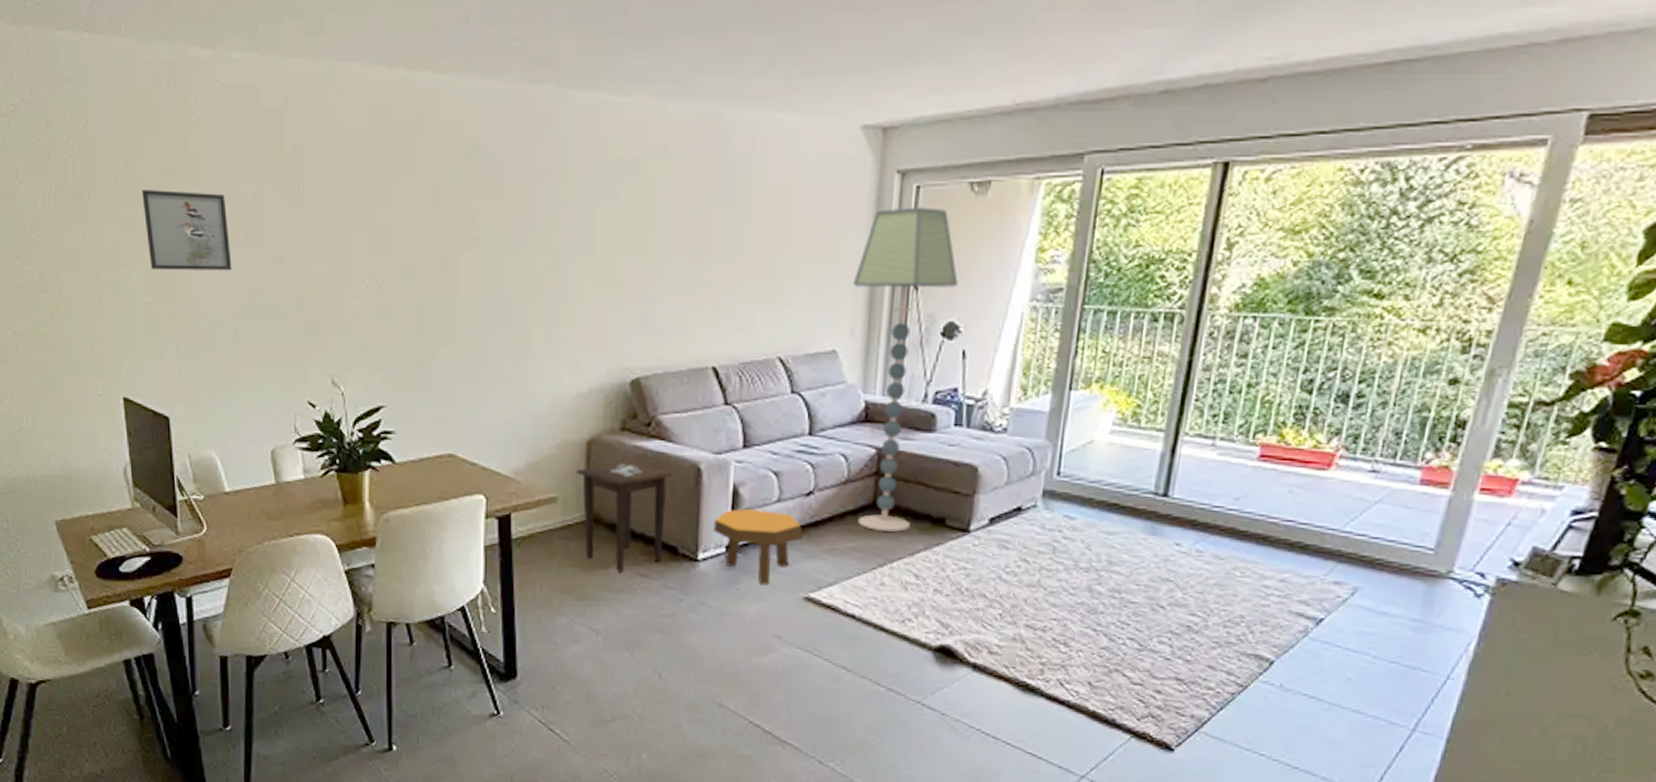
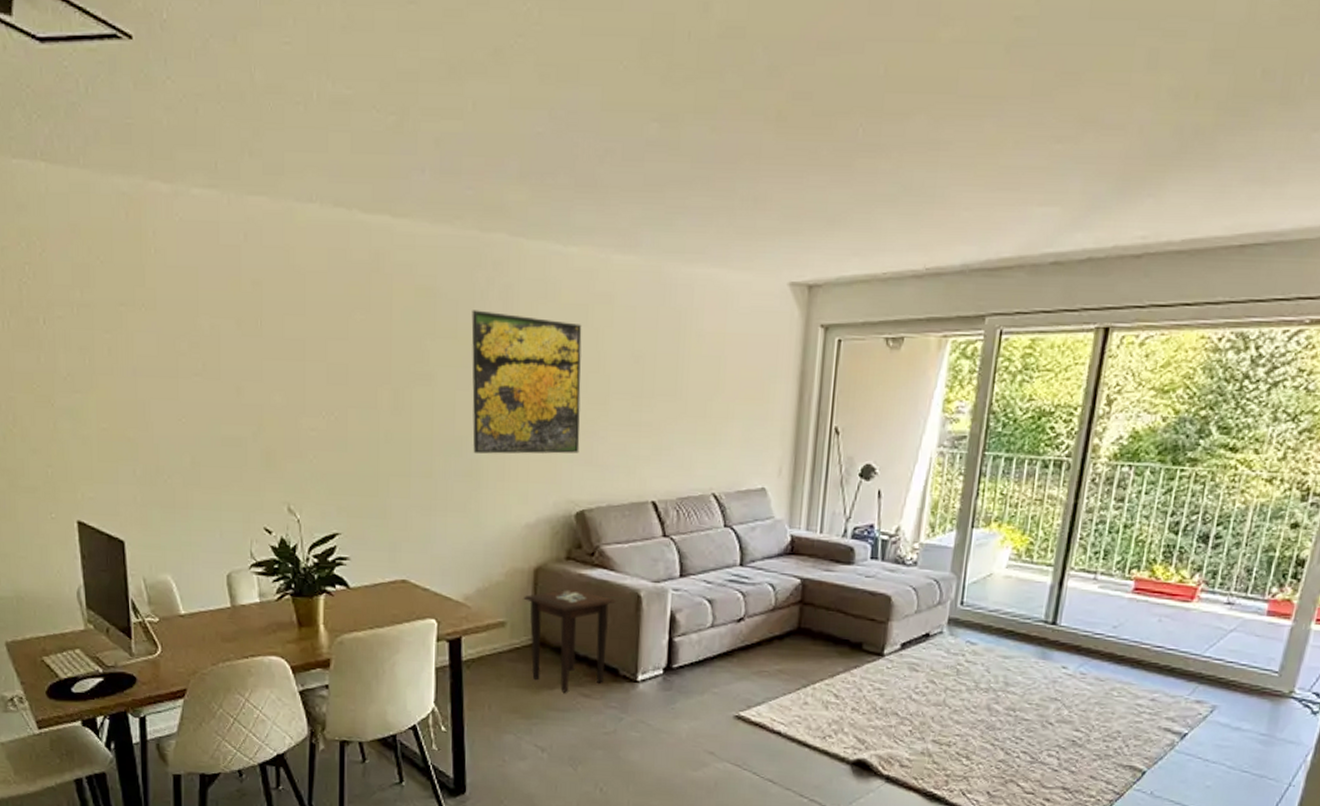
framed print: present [142,190,232,271] -> none [99,318,189,400]
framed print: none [519,167,636,320] -> present [471,310,582,454]
footstool: present [713,508,804,585] -> none [652,633,735,704]
floor lamp: present [852,207,958,532] -> none [780,358,875,656]

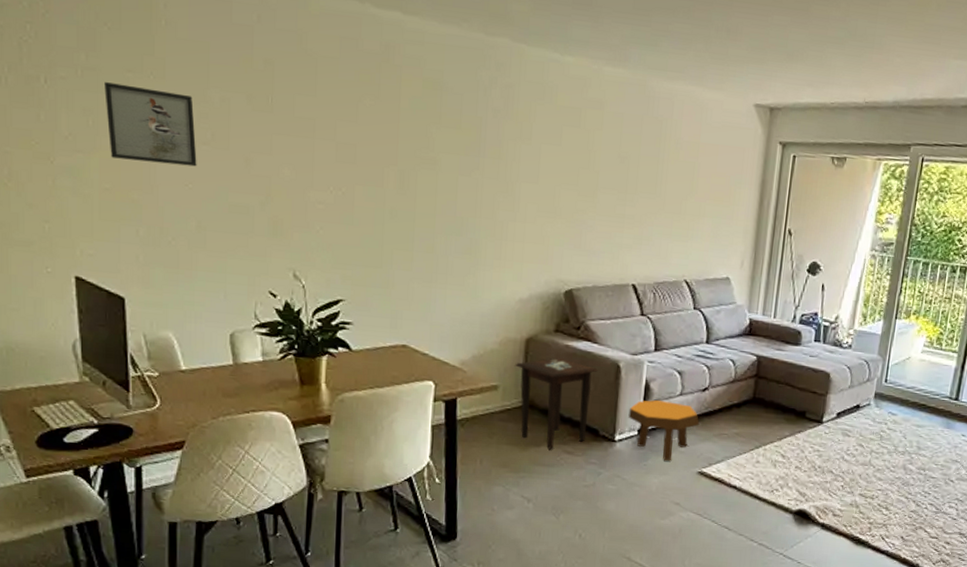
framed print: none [99,318,189,400] -> present [104,82,197,167]
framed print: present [471,310,582,454] -> none [473,104,576,239]
footstool: none [652,633,735,704] -> present [628,399,700,461]

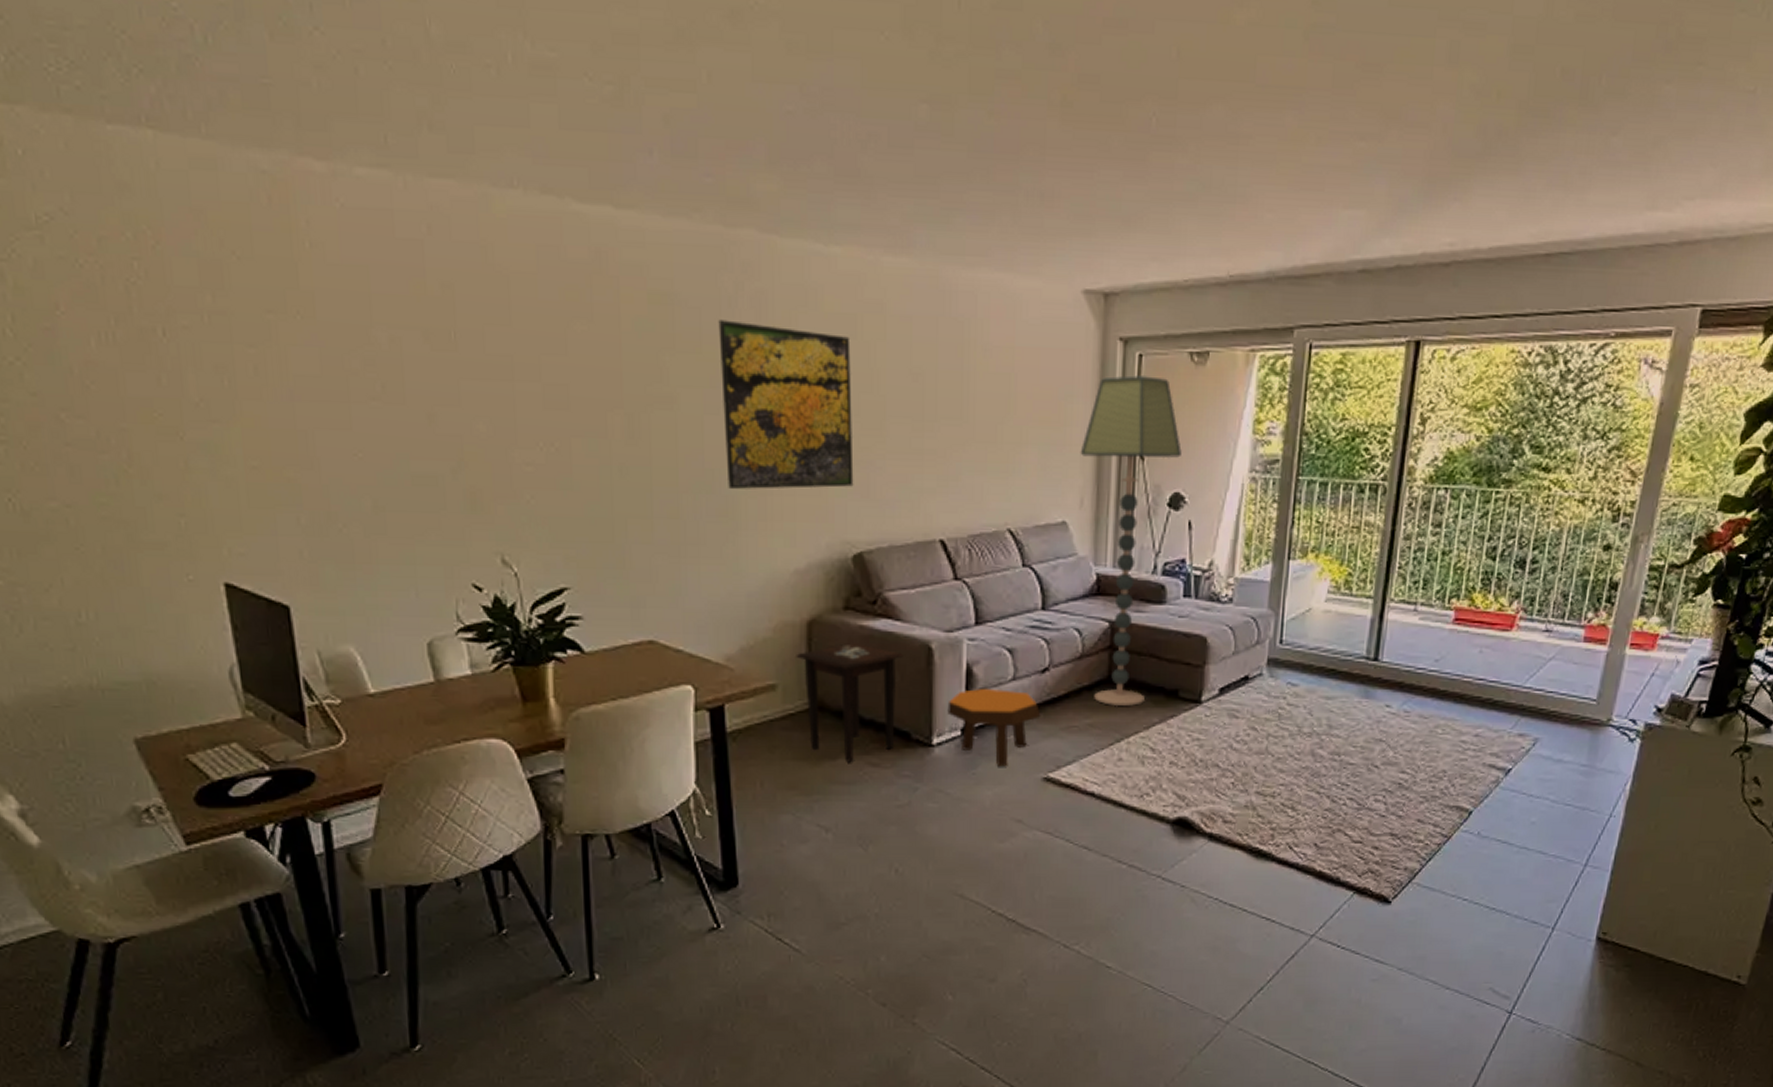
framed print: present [104,82,197,167] -> none [239,329,366,430]
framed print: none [473,104,576,239] -> present [718,319,854,489]
floor lamp: none [741,171,821,422] -> present [1080,375,1182,707]

